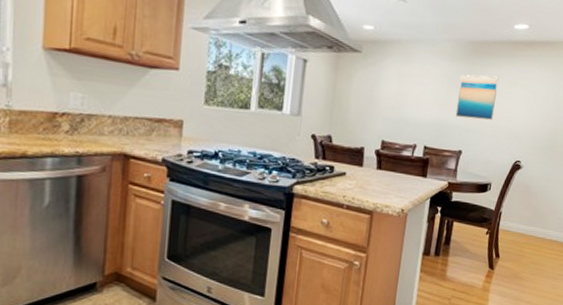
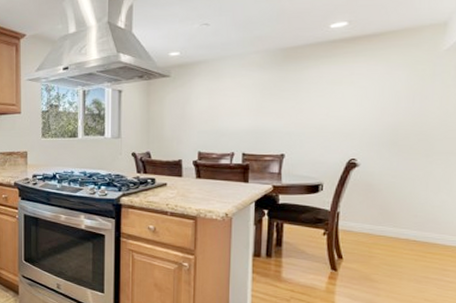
wall art: present [455,74,499,120] -> none [273,78,318,123]

